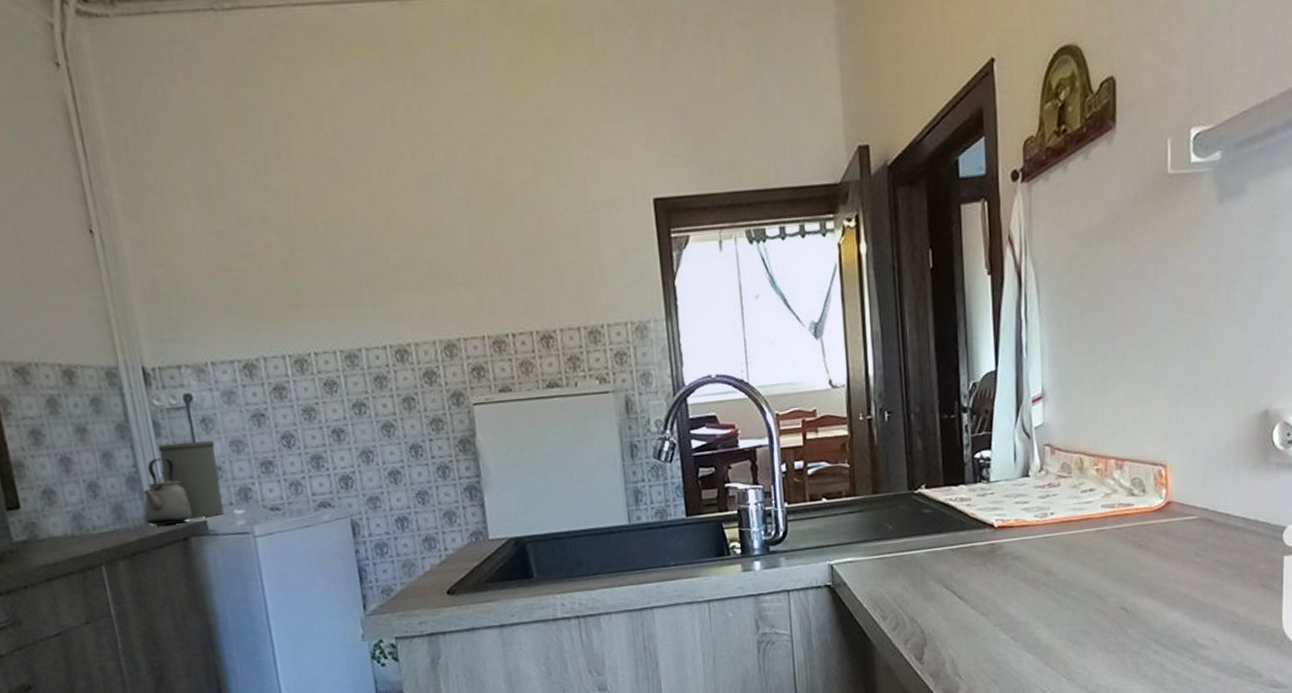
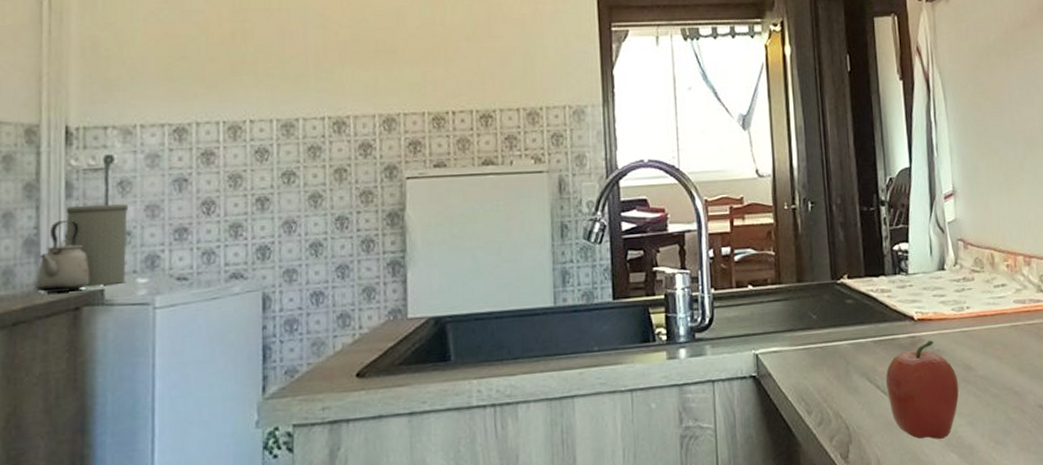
fruit: none [963,546,1039,641] -> present [886,340,959,439]

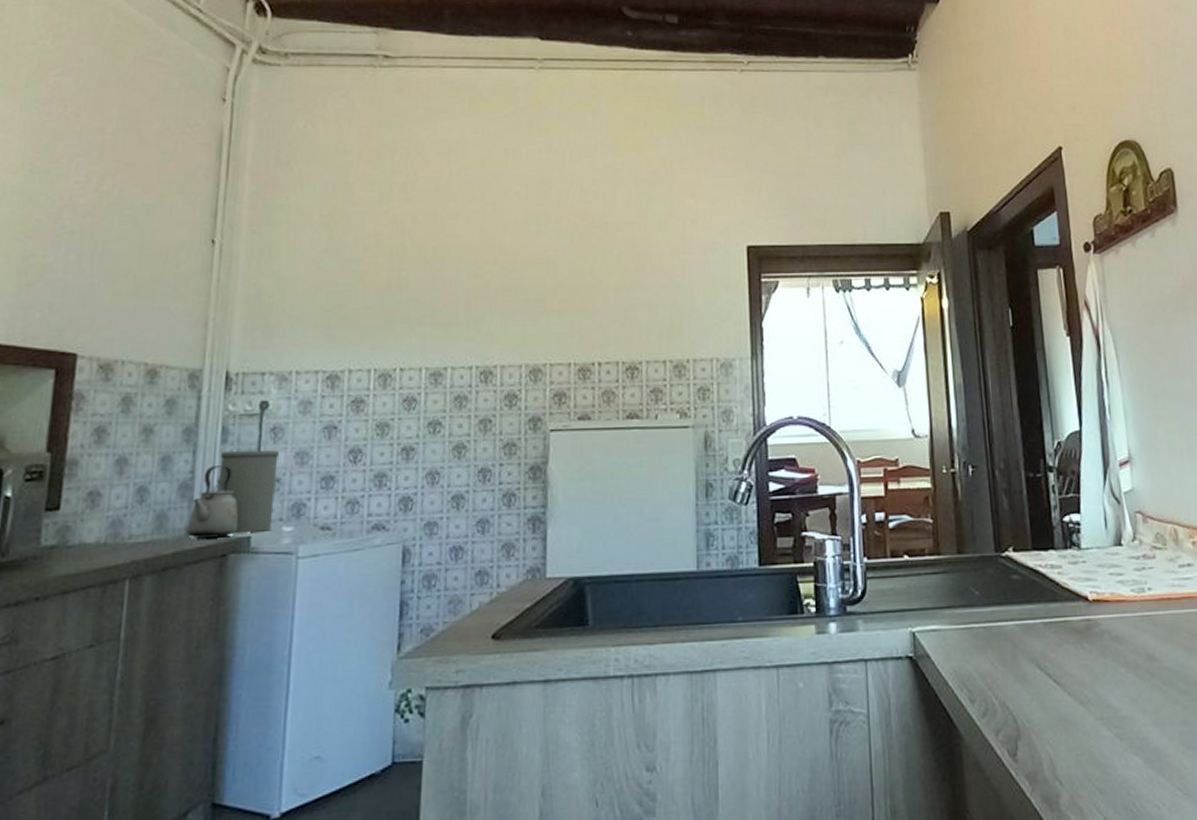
fruit: present [886,340,959,439] -> none [1058,624,1143,739]

